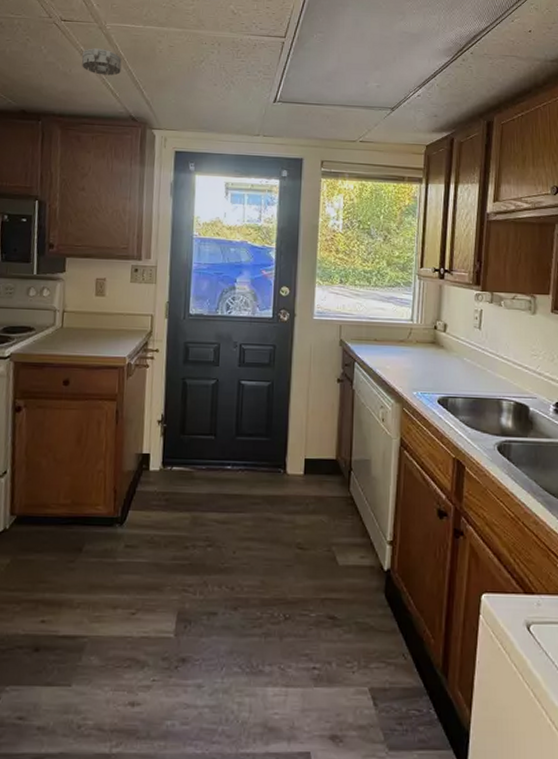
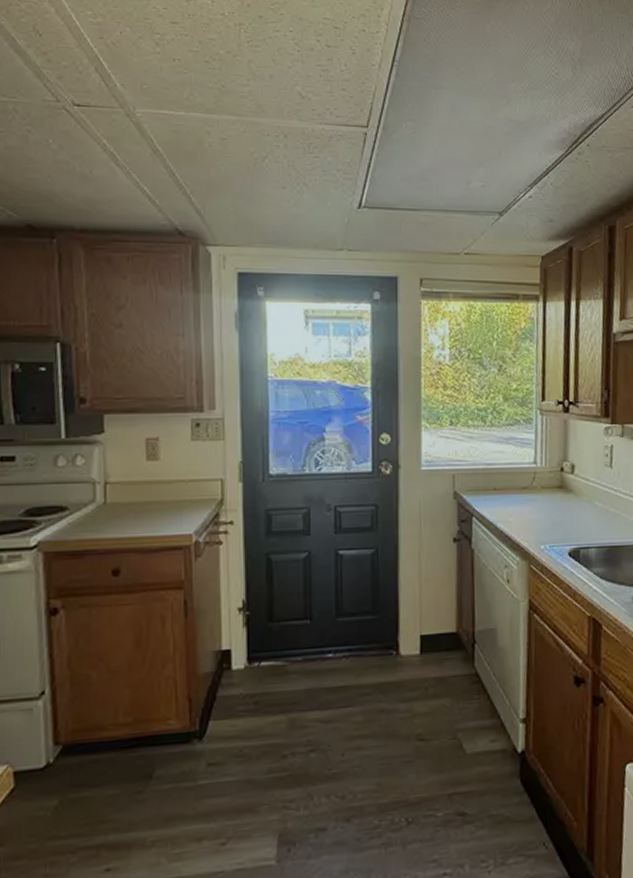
smoke detector: present [81,48,122,76] -> none [105,141,160,178]

